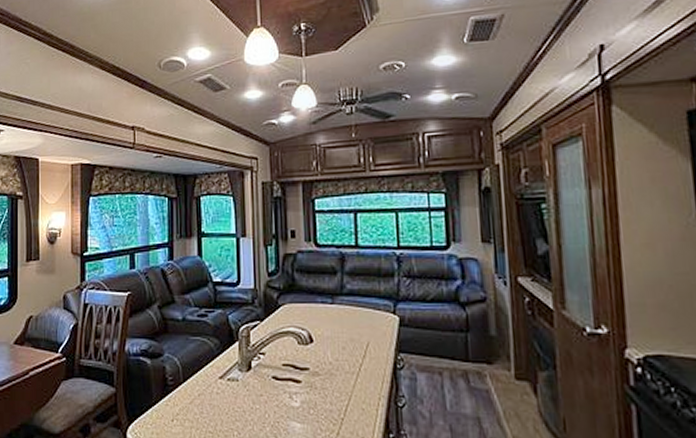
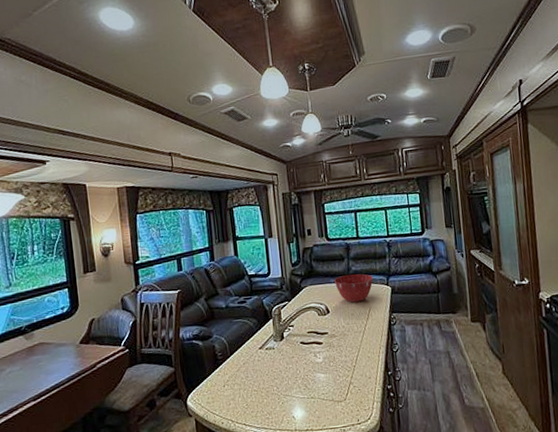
mixing bowl: none [321,293,375,332] -> present [333,273,373,303]

